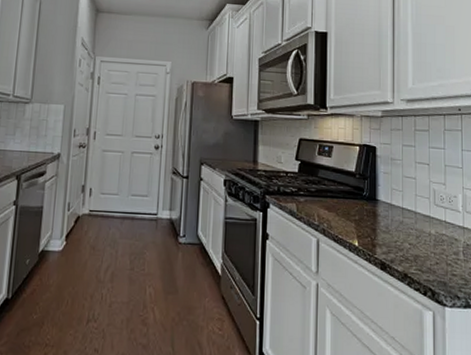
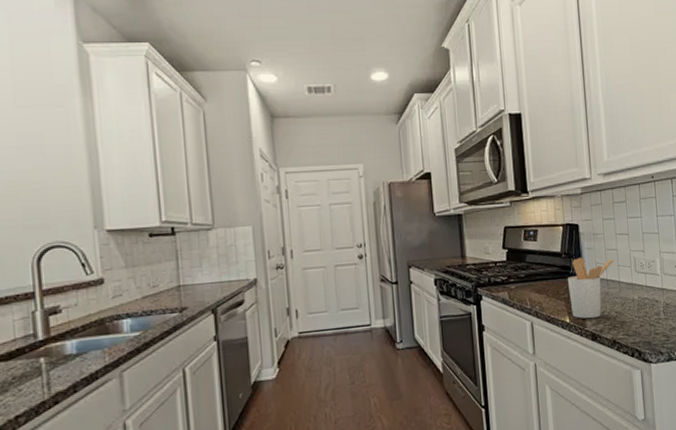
utensil holder: none [359,181,411,247] -> present [567,258,613,319]

